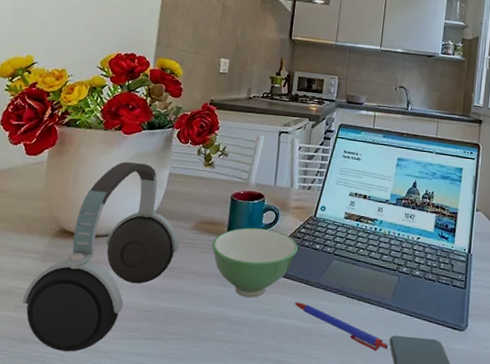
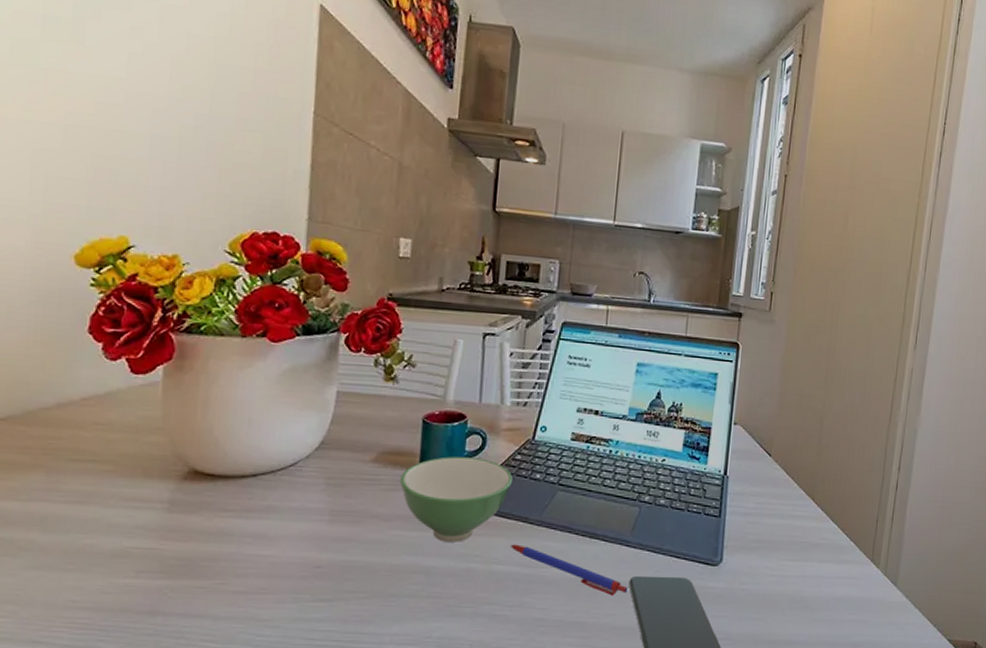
headphones: present [22,162,179,352] -> none [144,379,356,623]

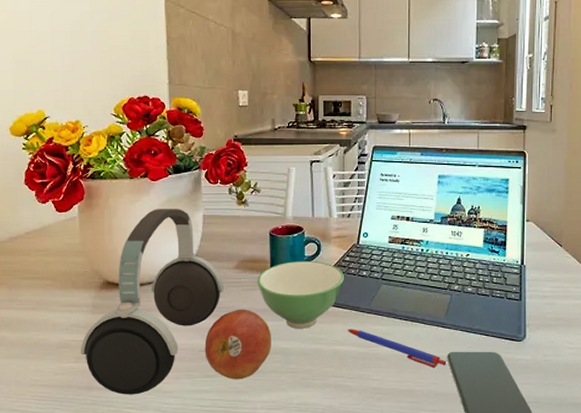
headphones: none [144,379,356,623] -> present [80,209,224,395]
fruit: none [321,514,412,606] -> present [204,309,271,380]

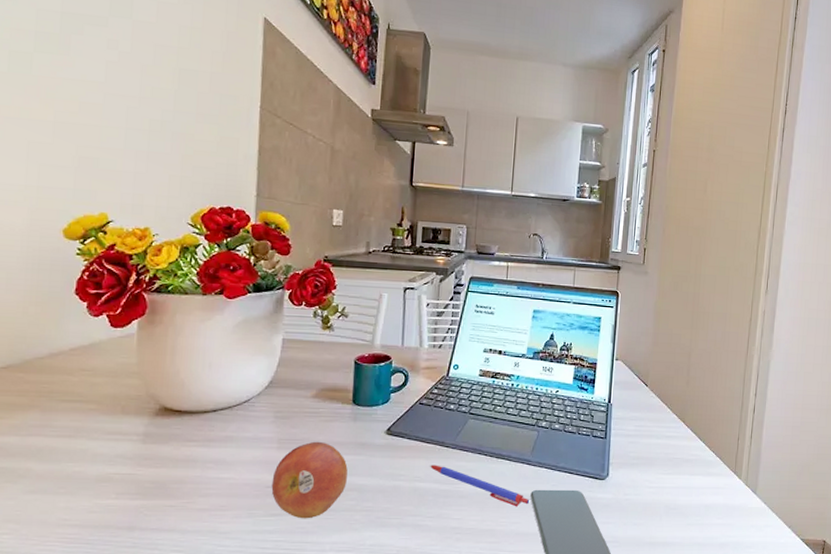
headphones: present [80,209,224,395] -> none [123,329,299,536]
bowl: present [256,261,345,329] -> none [335,392,432,464]

